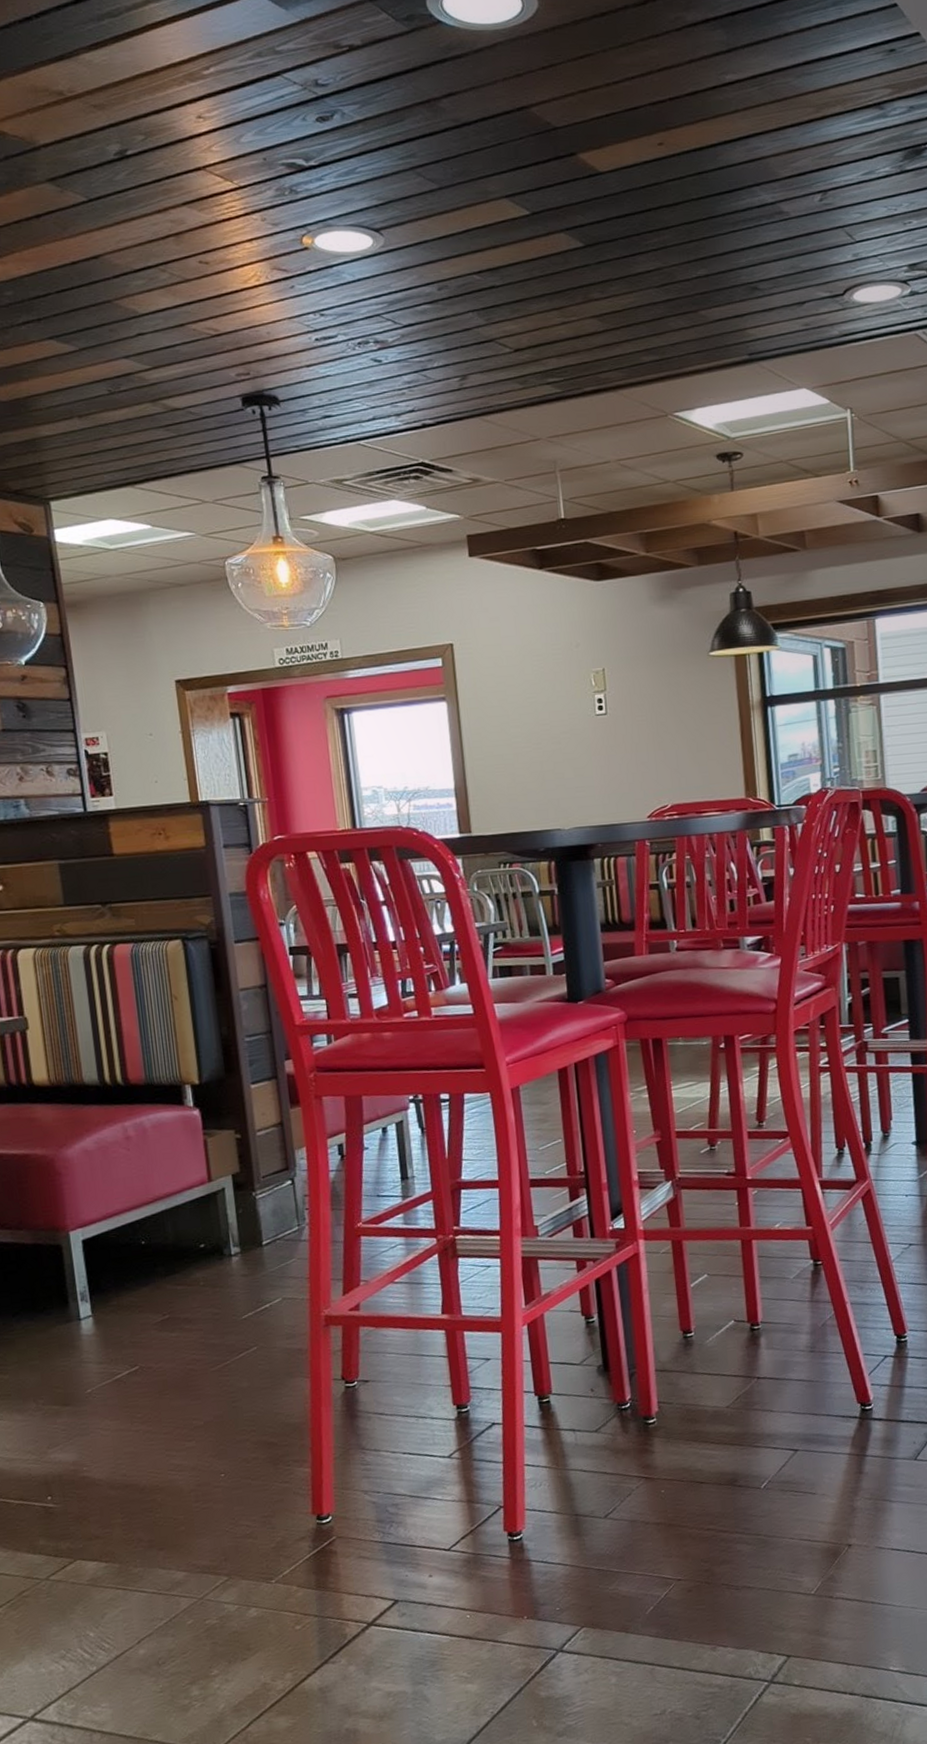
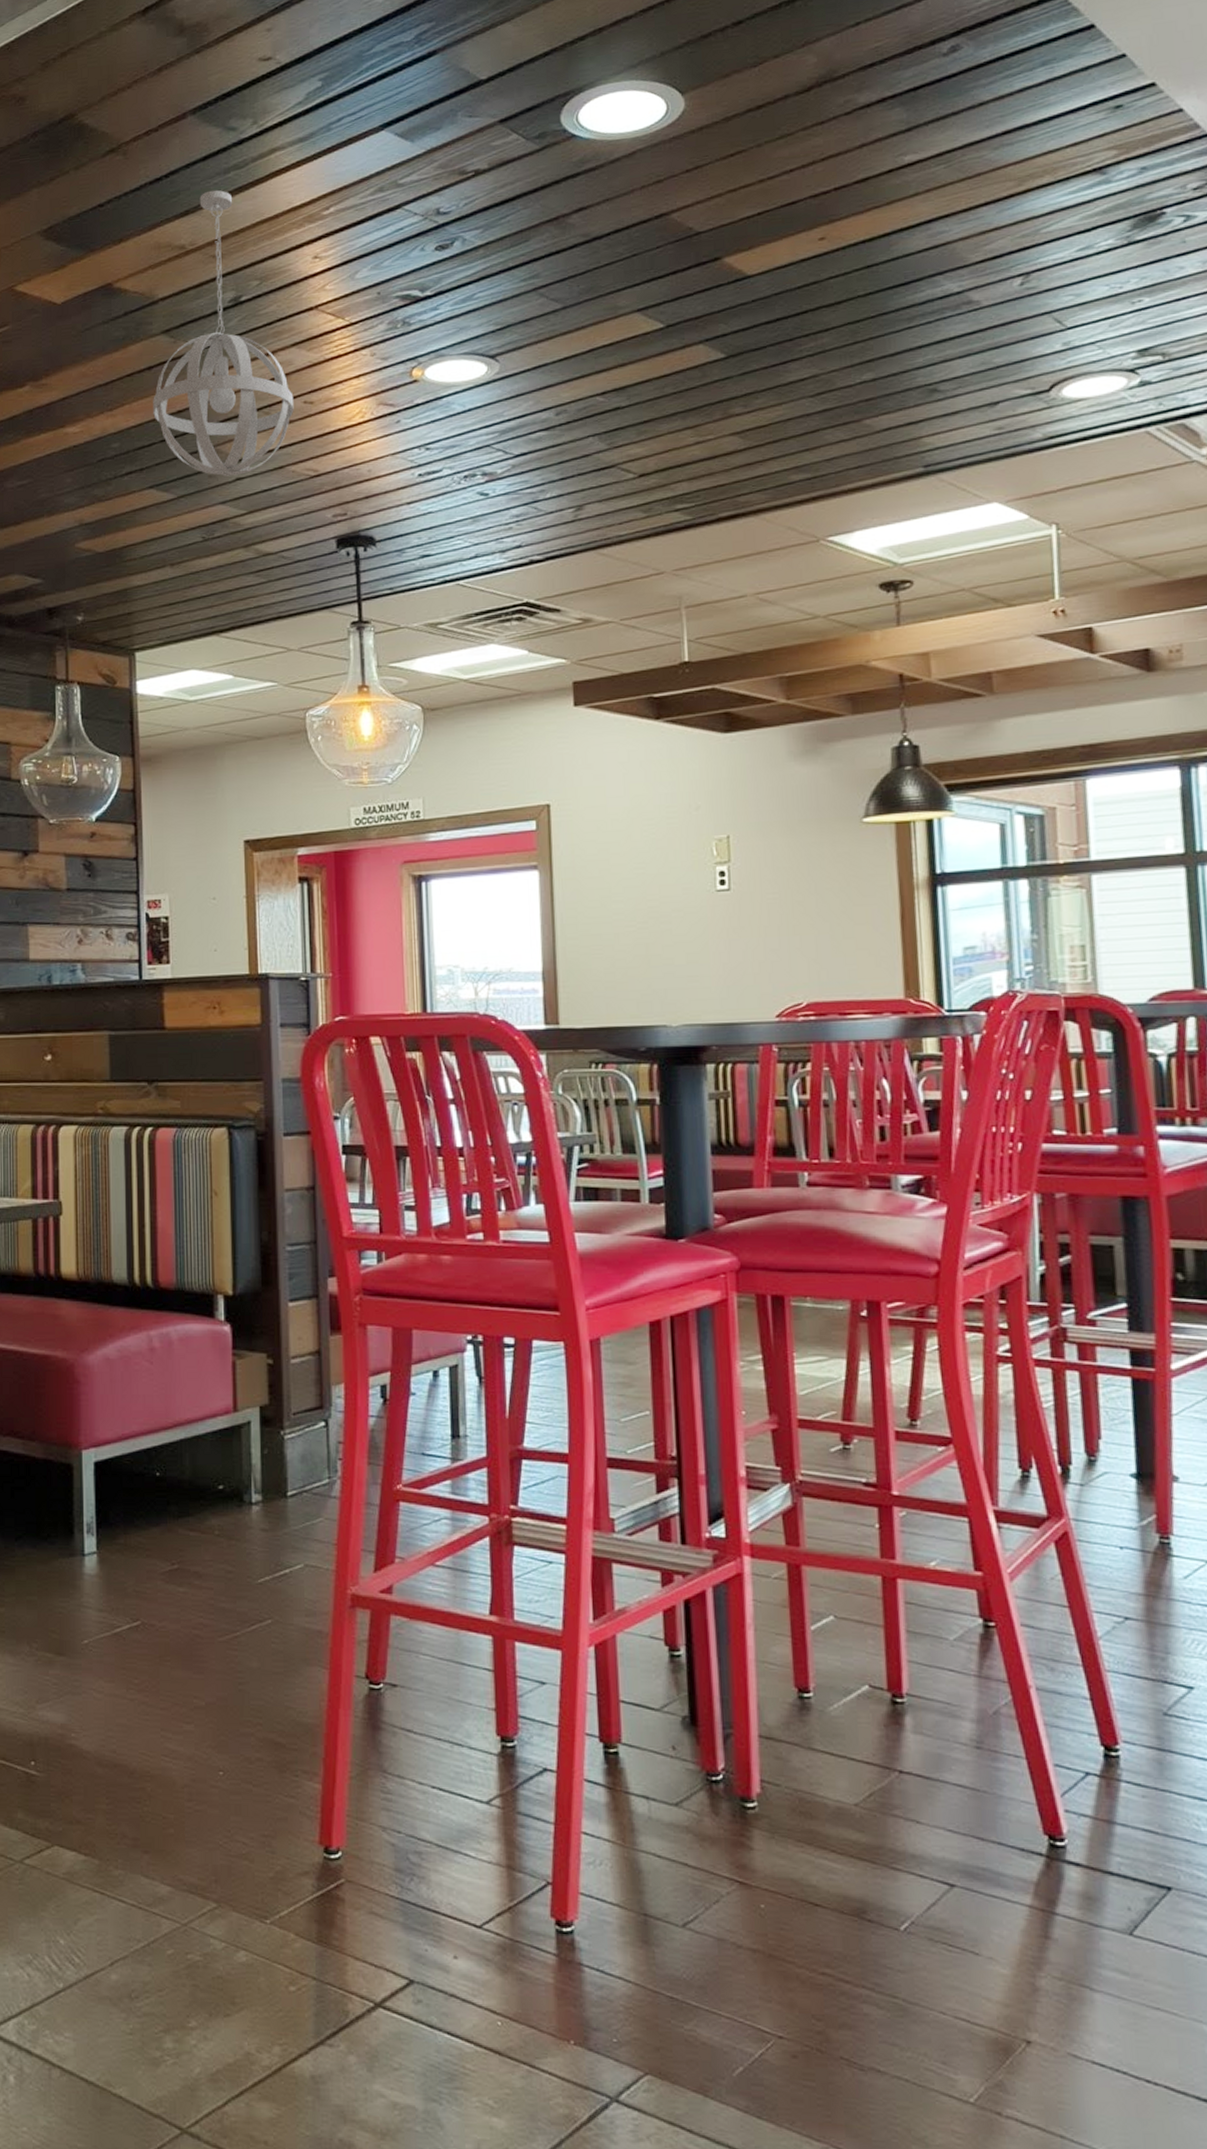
pendant light: none [44,36,190,331] -> present [153,189,294,477]

